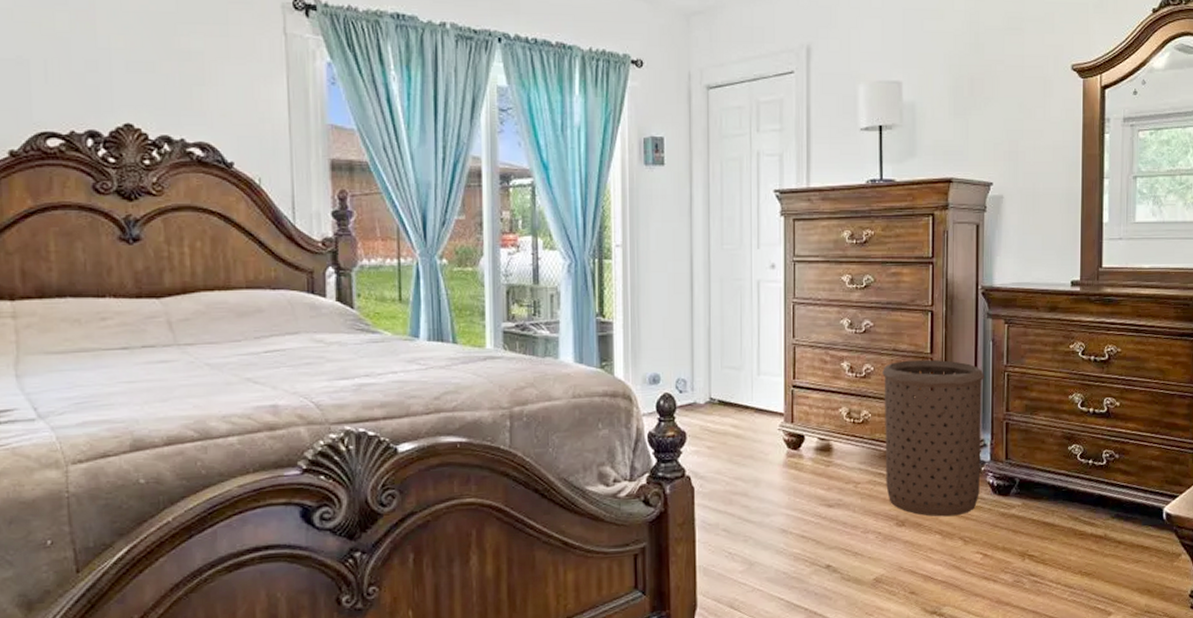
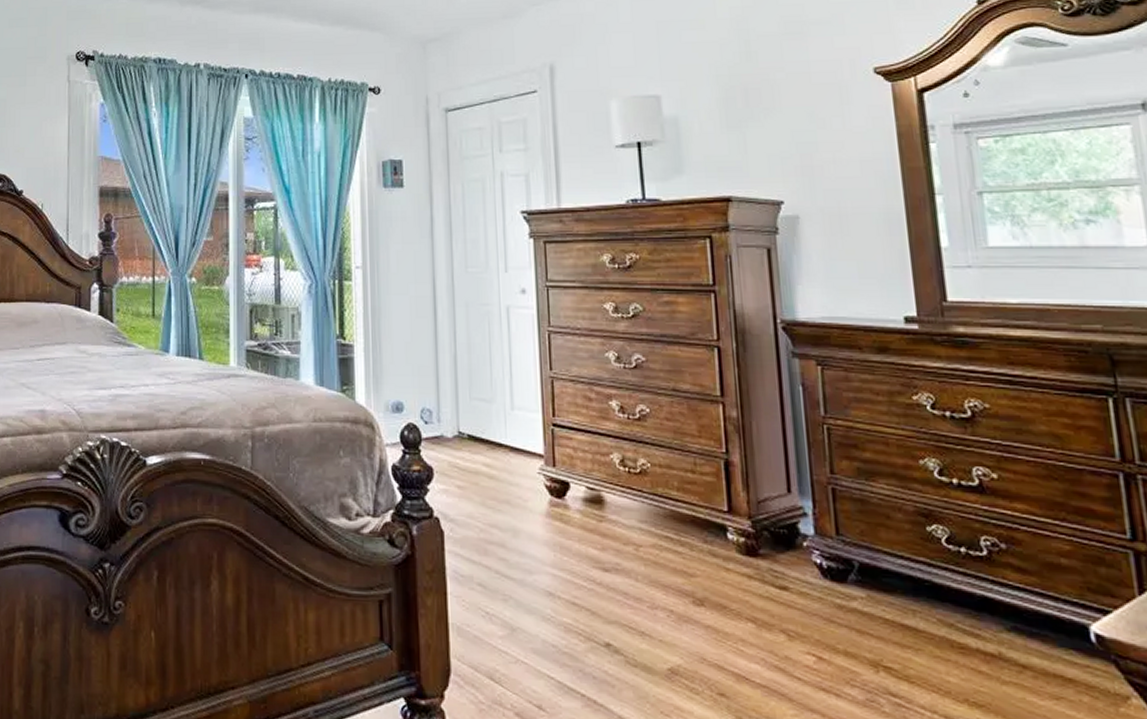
laundry basket: present [882,359,984,517] -> none [661,402,804,601]

